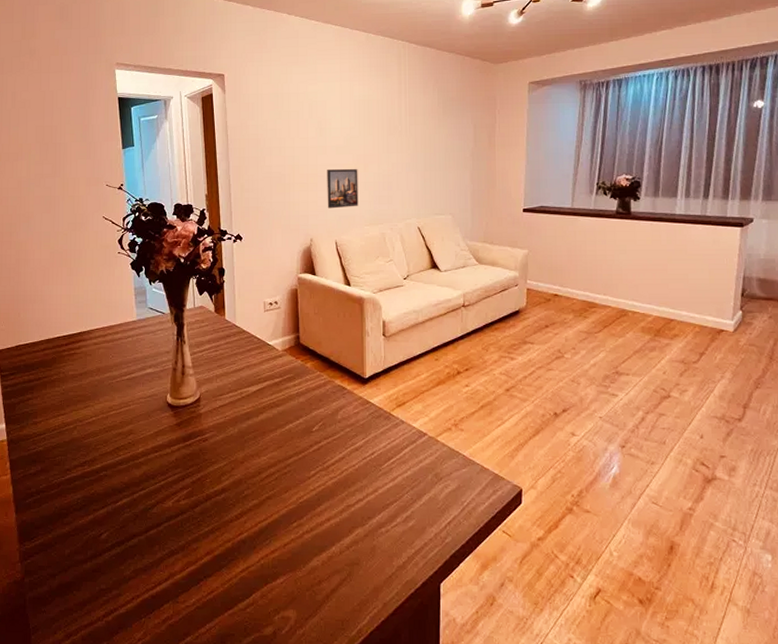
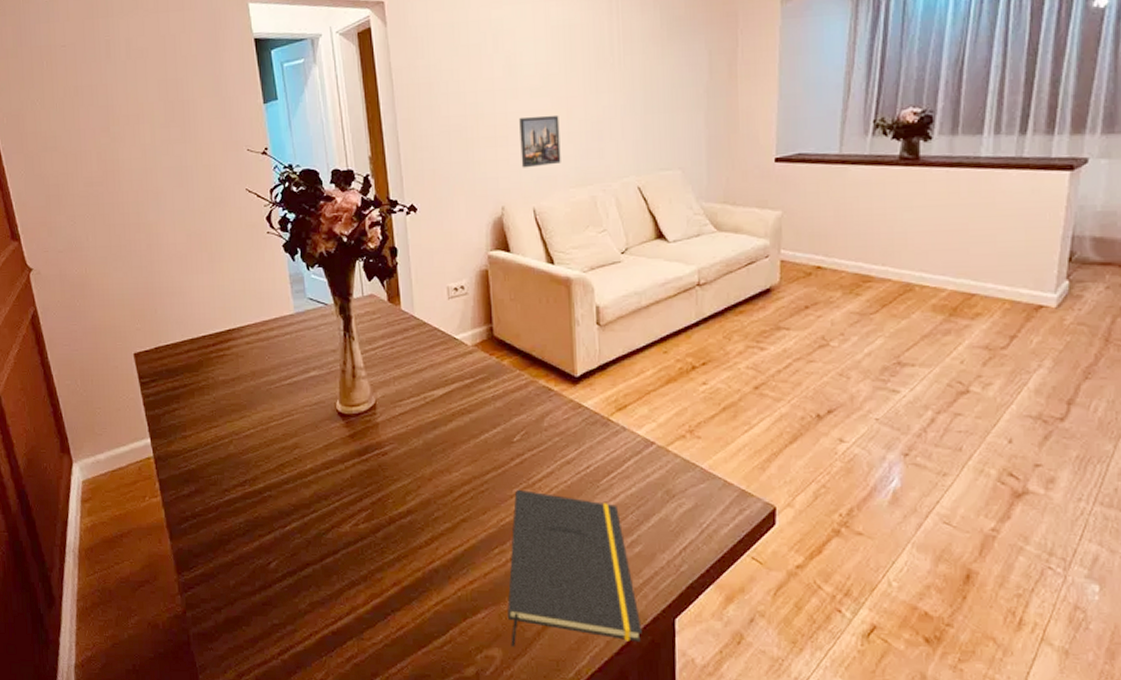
notepad: none [302,471,413,609] -> present [507,489,642,647]

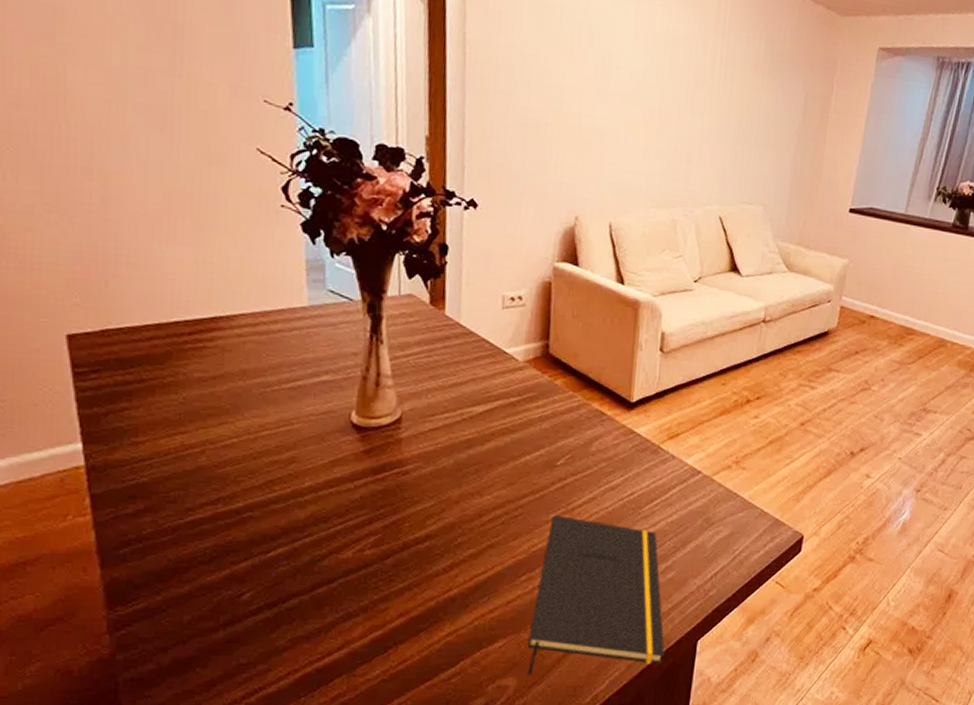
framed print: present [519,115,561,168] -> none [602,125,649,181]

